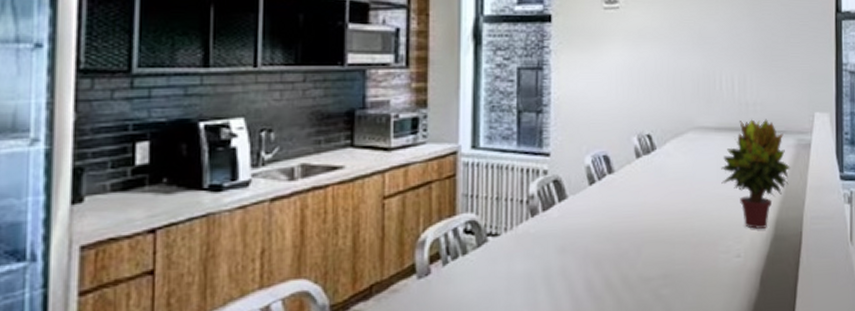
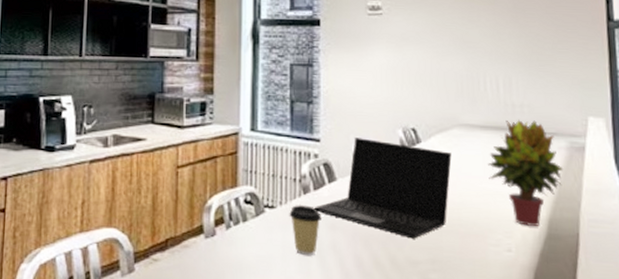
coffee cup: none [515,228,552,286] -> present [289,204,323,256]
laptop: none [543,148,686,255] -> present [315,138,452,239]

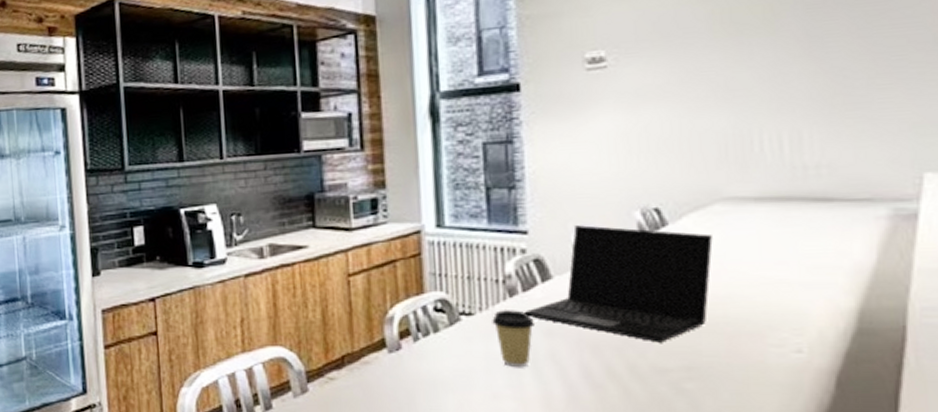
potted plant: present [488,120,564,226] -> none [767,184,884,320]

